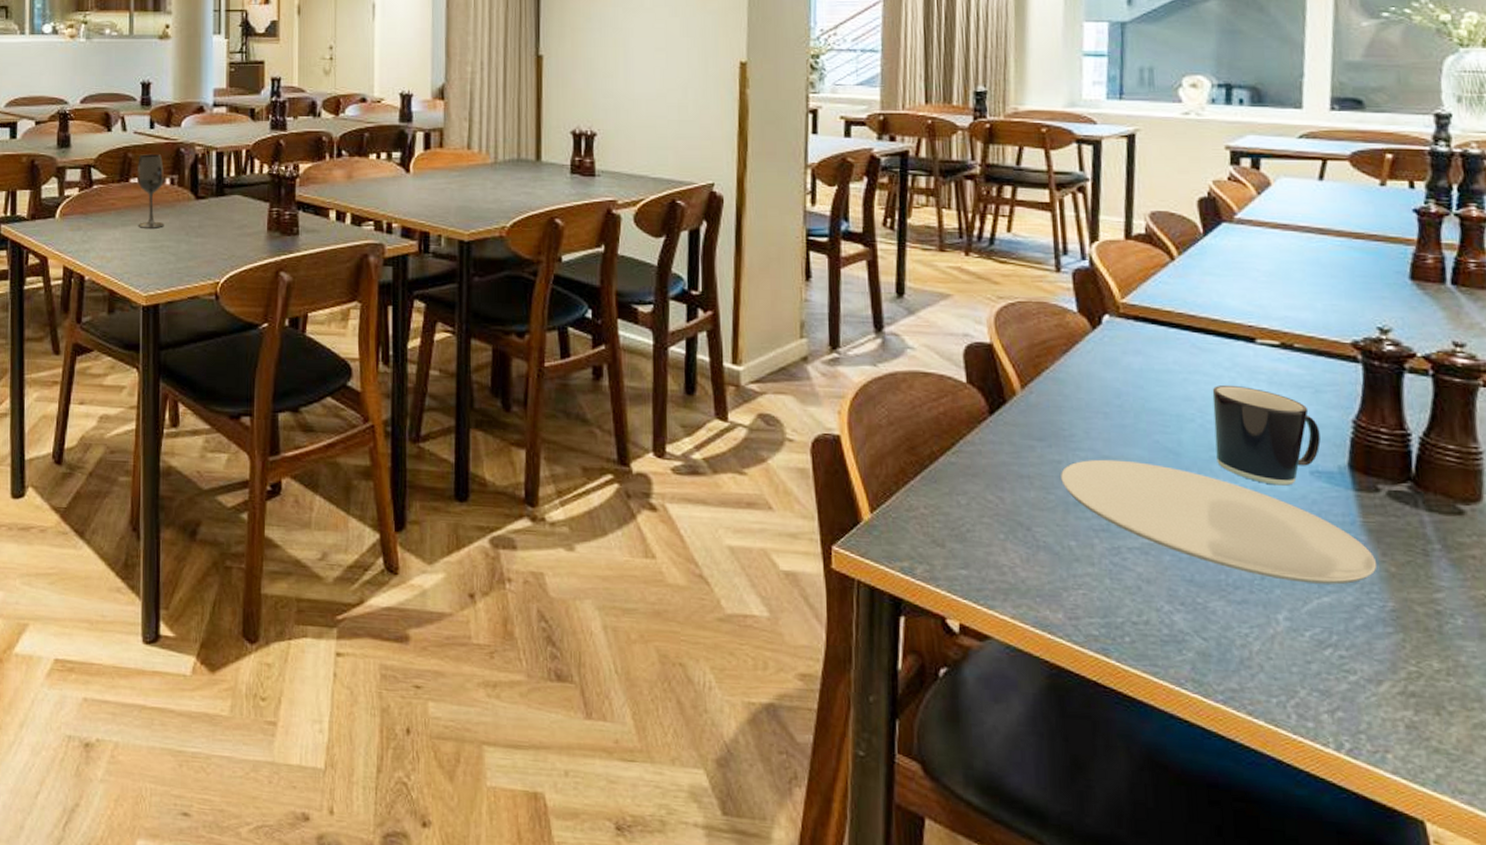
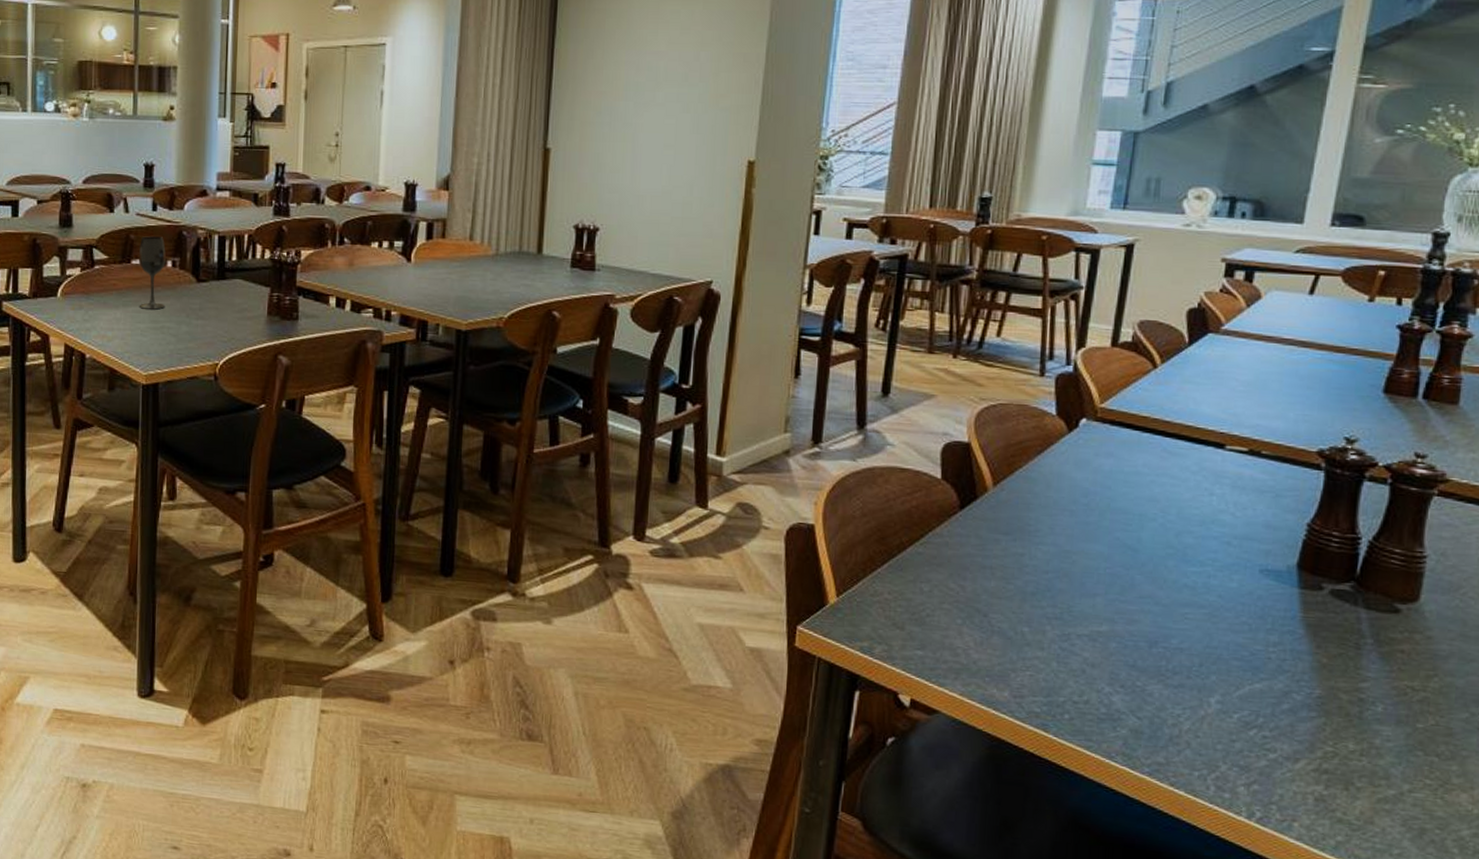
plate: present [1061,459,1378,585] -> none [1022,553,1311,673]
mug: present [1212,384,1321,486] -> none [1172,487,1275,582]

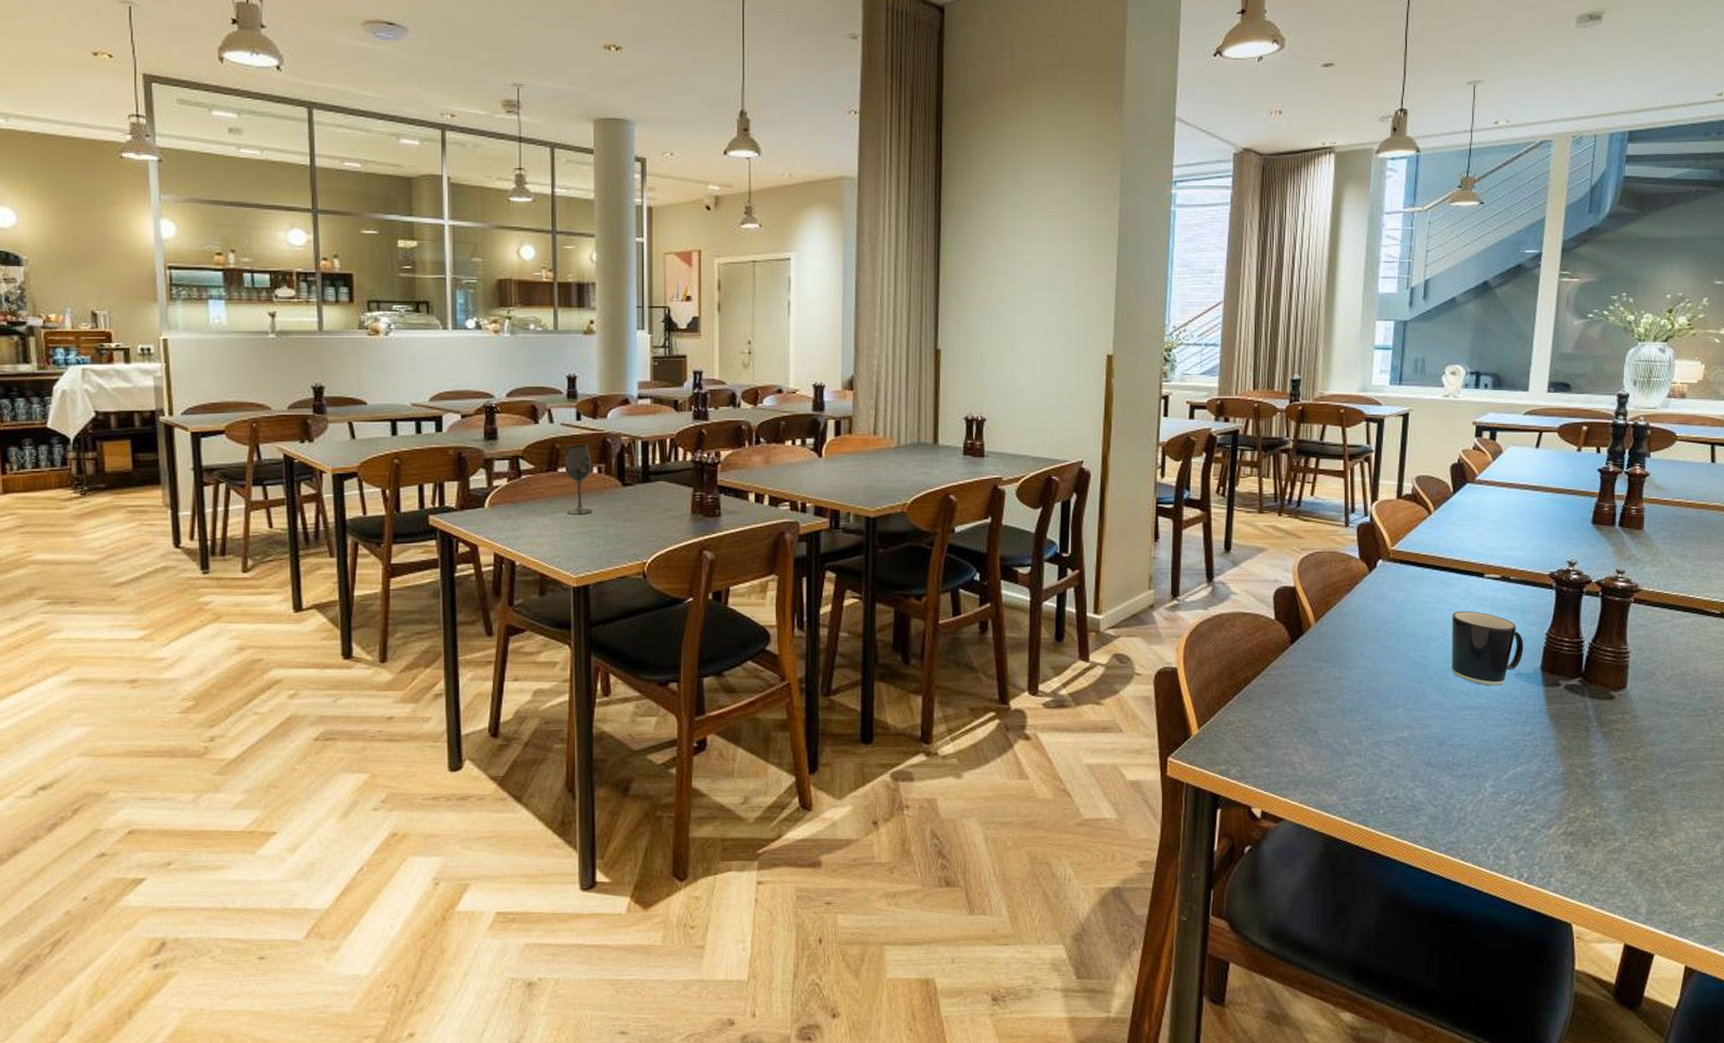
mug: none [1172,487,1275,582] -> present [1451,610,1523,686]

